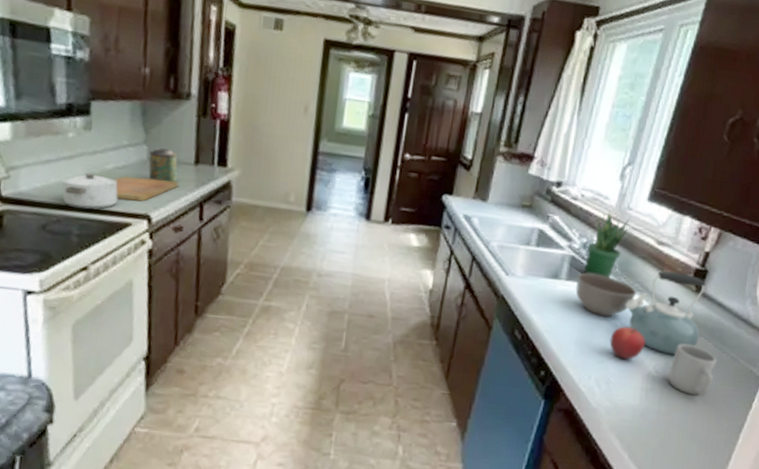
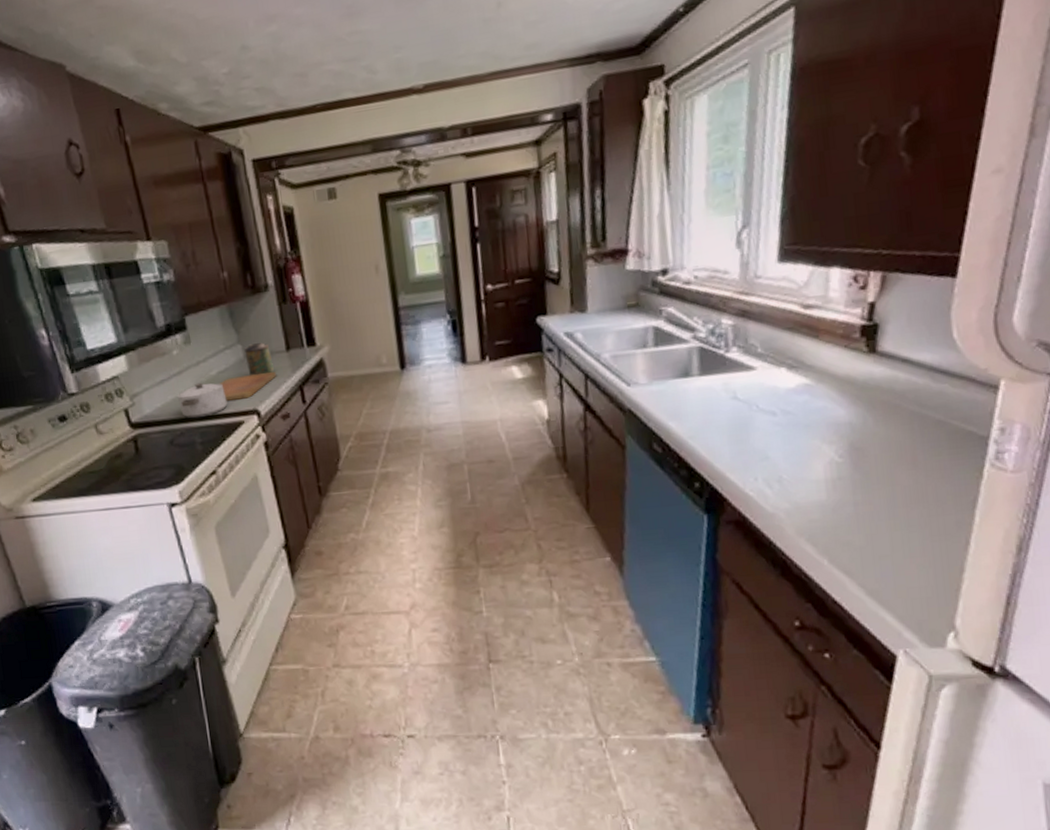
bowl: present [575,272,637,317] -> none [711,359,791,407]
planter: present [583,210,631,278] -> none [715,285,766,363]
fruit: present [609,326,645,360] -> none [770,410,817,451]
kettle: present [626,271,705,355] -> none [780,334,888,434]
mug: present [667,343,718,397] -> none [855,415,920,476]

